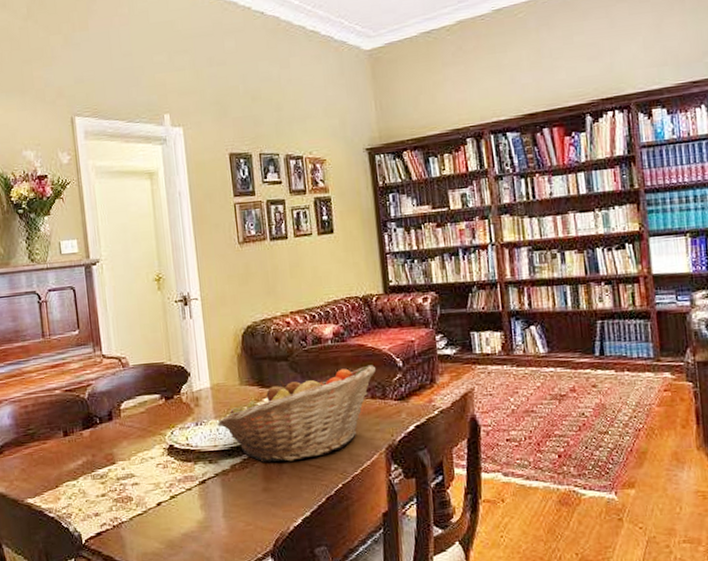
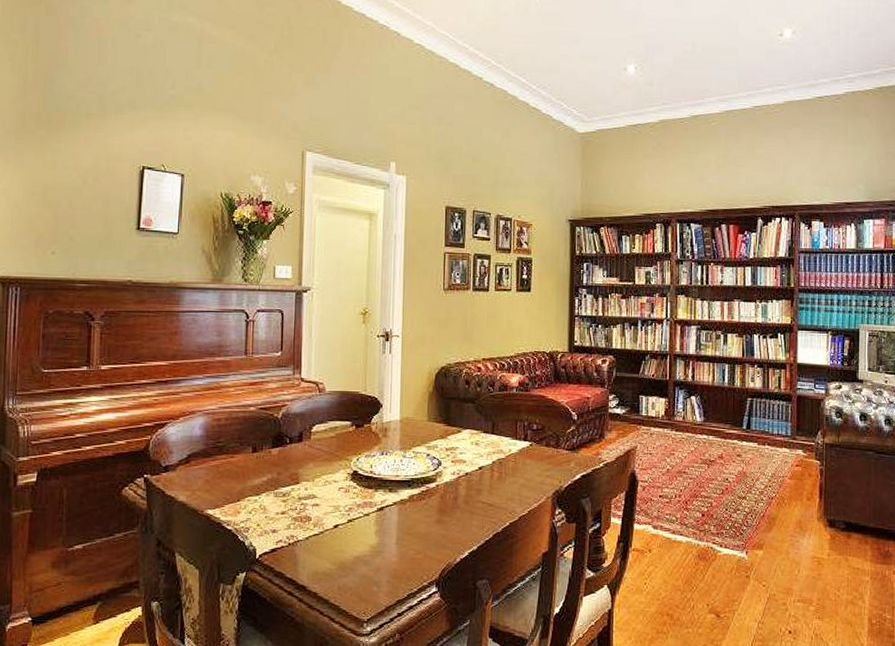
fruit basket: present [218,365,375,462] -> none [403,415,552,497]

